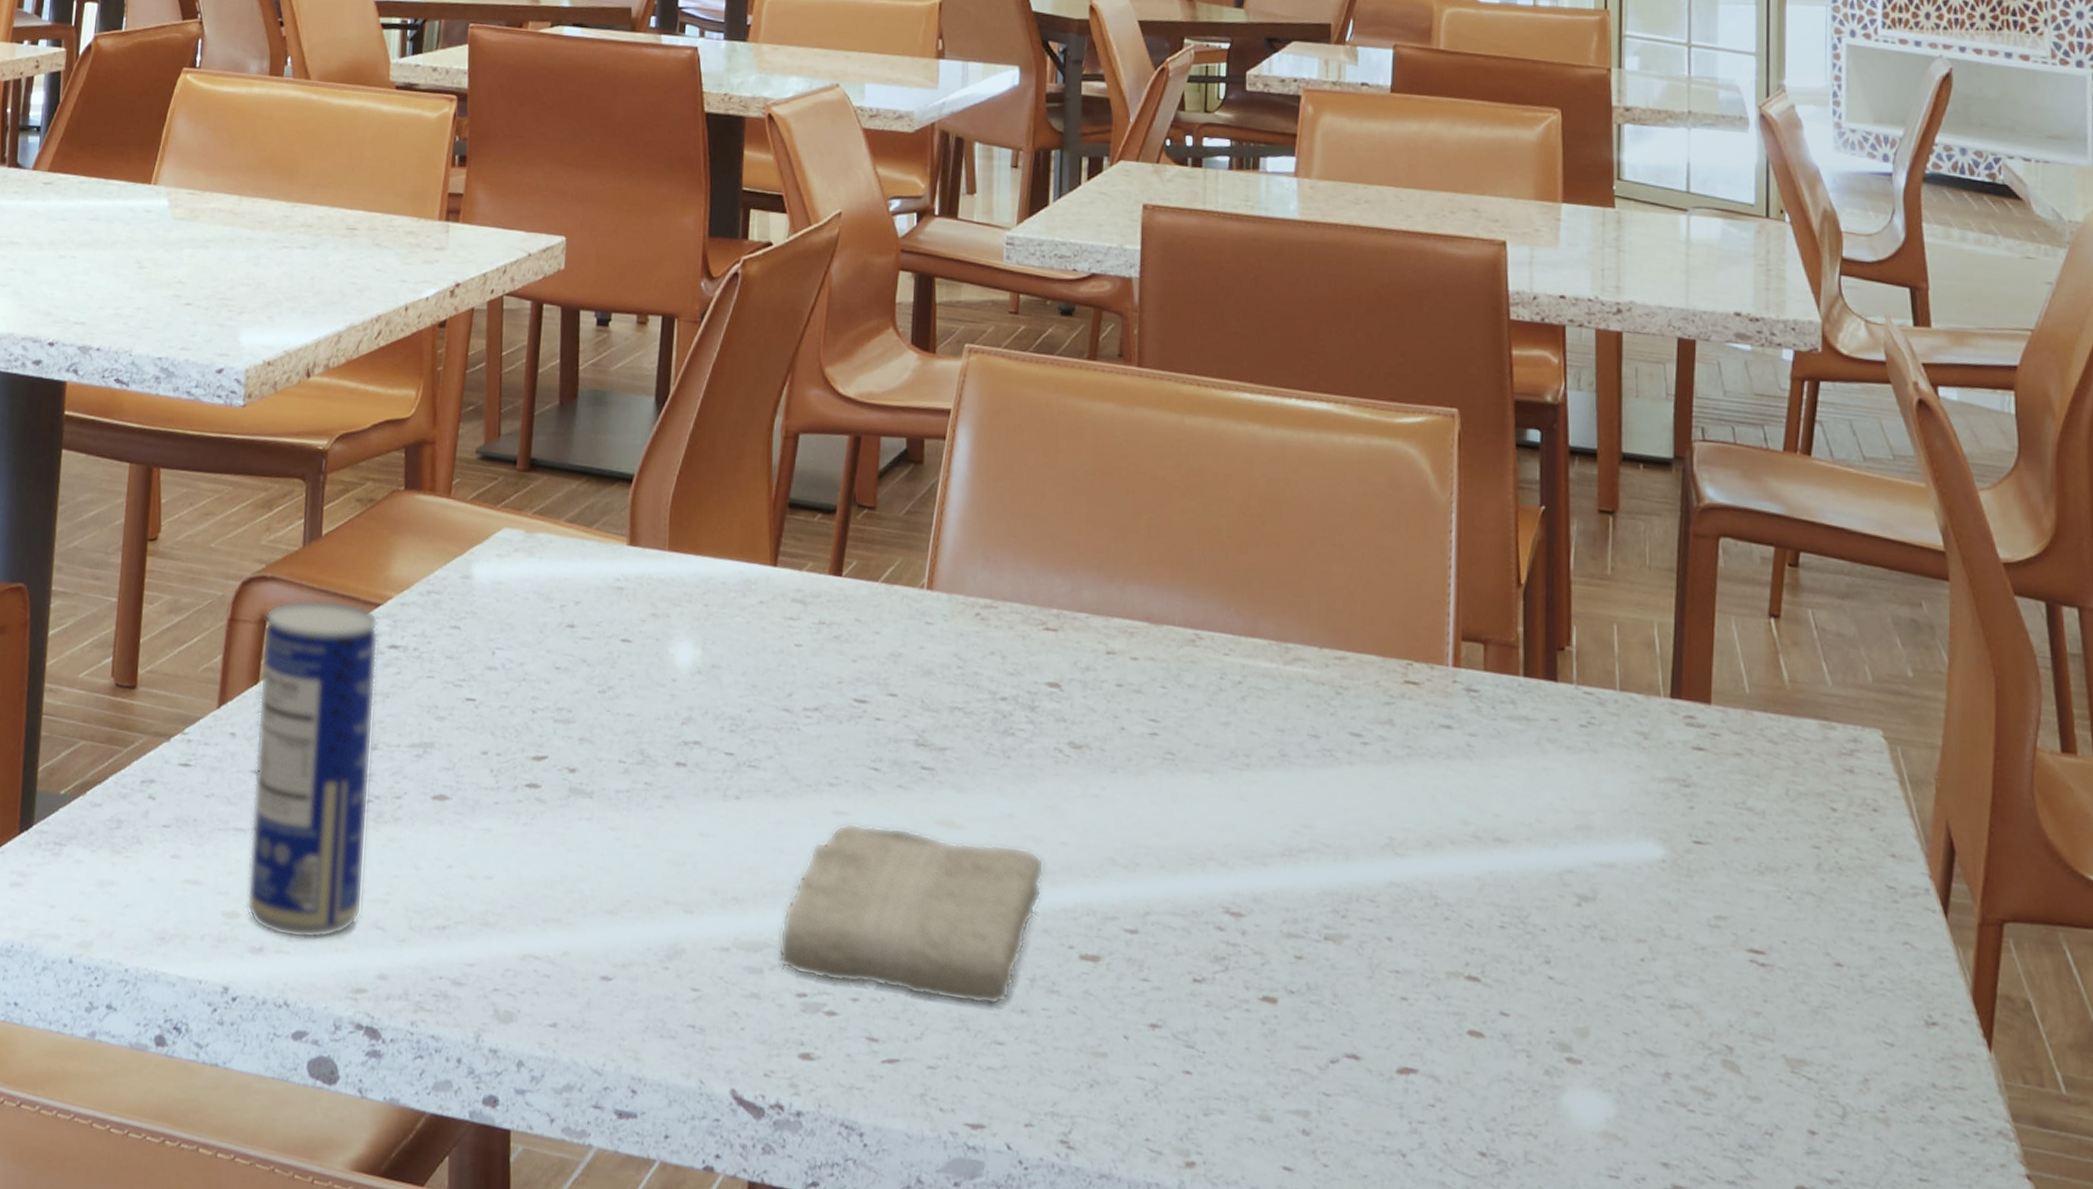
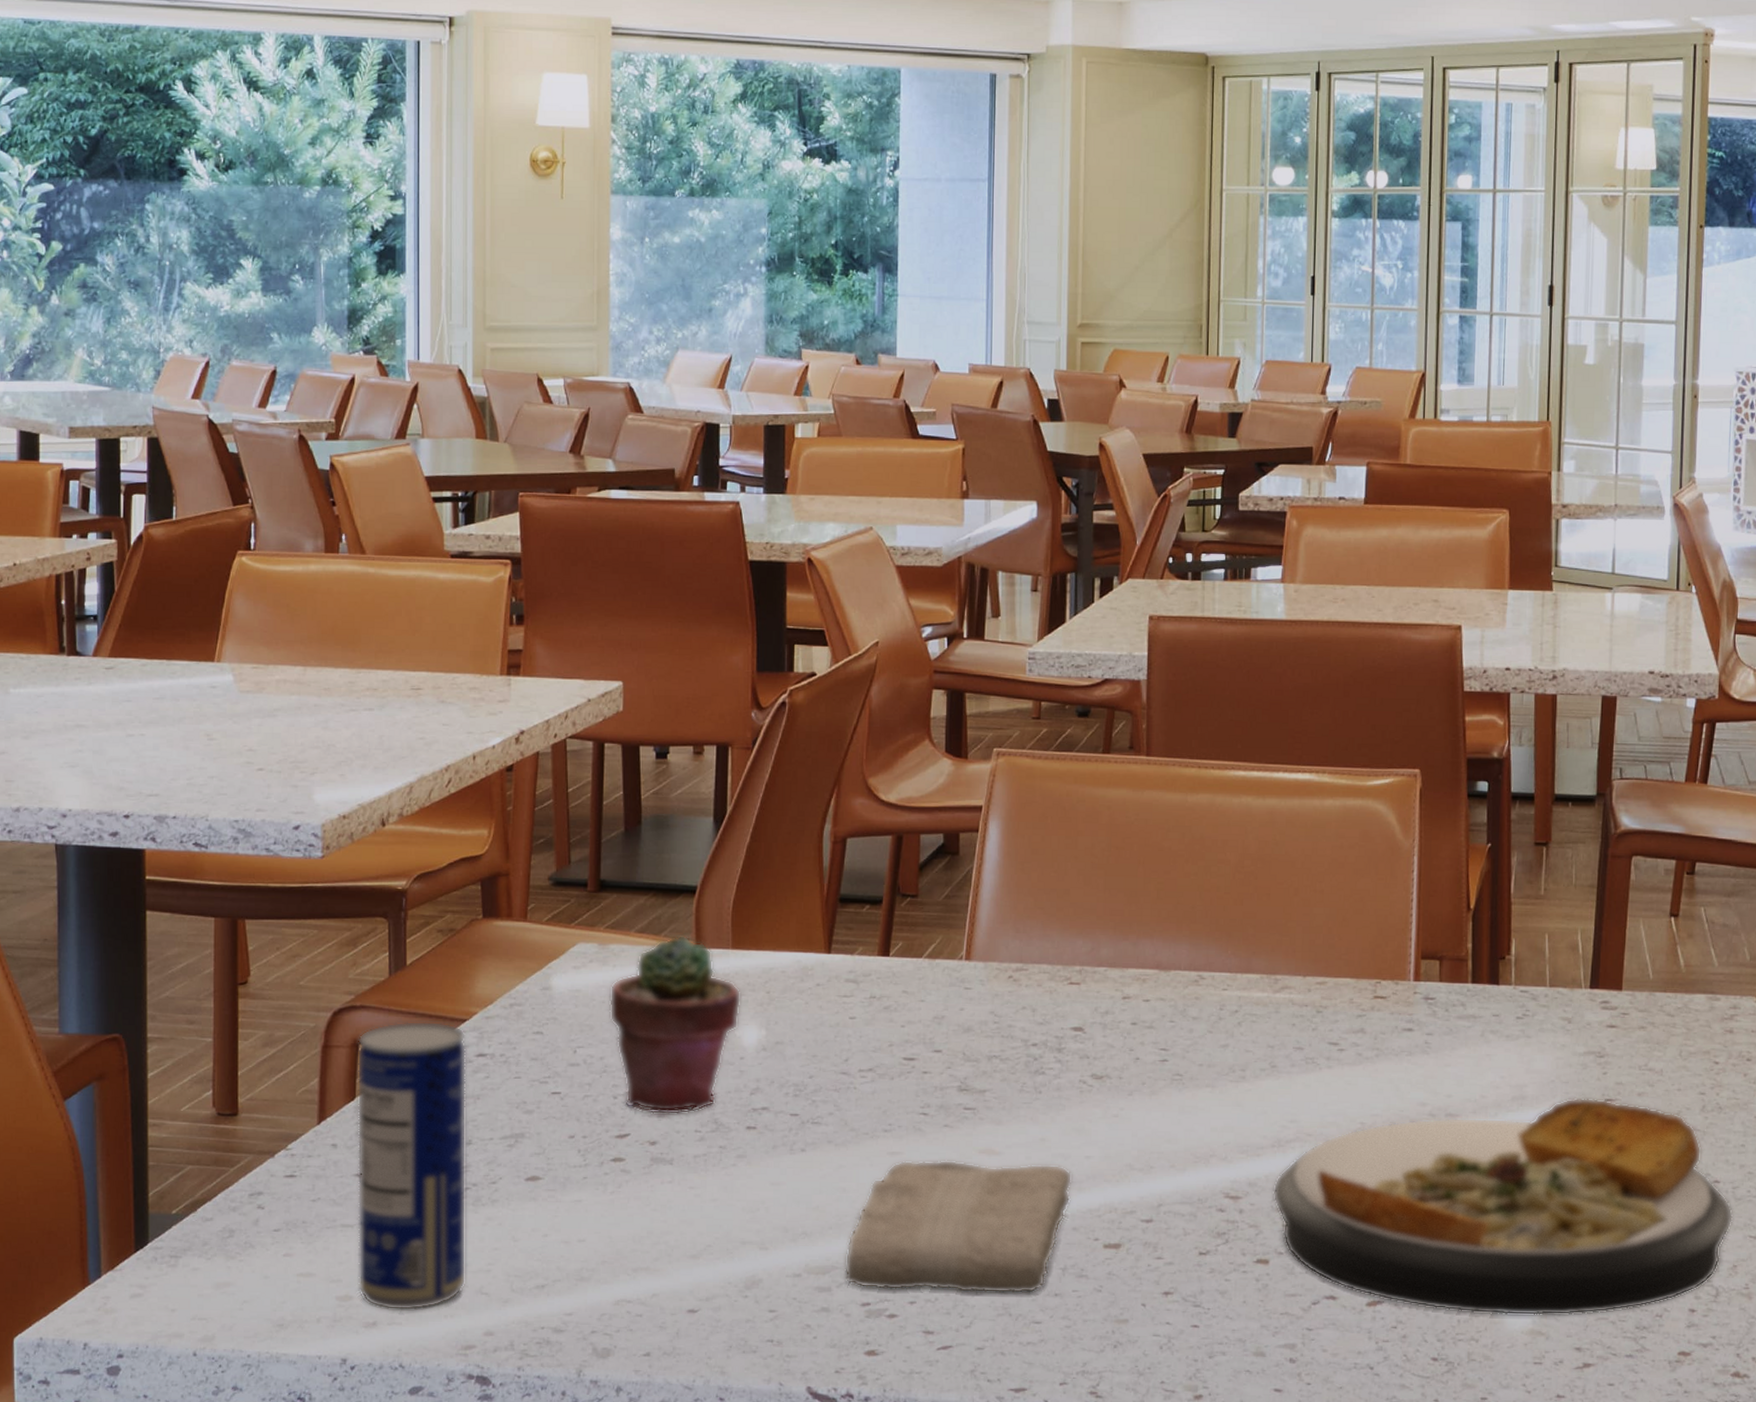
potted succulent: none [532,529,677,740] -> present [608,934,741,1115]
plate: none [1282,835,1863,1121] -> present [1273,1097,1734,1316]

